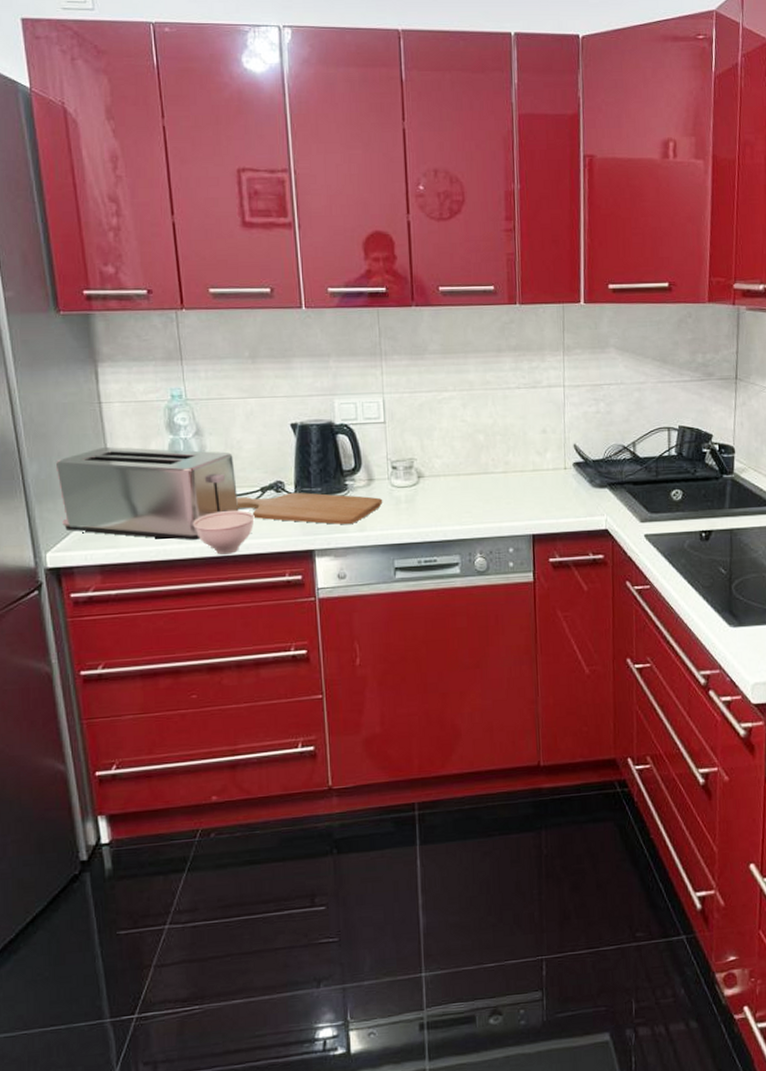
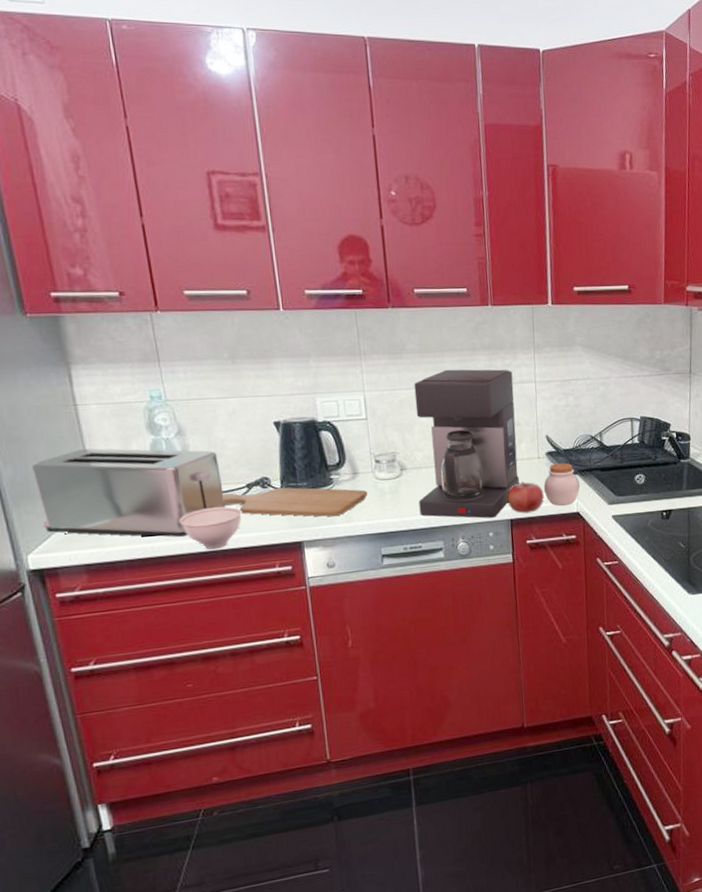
coffee maker: none [435,371,544,534] -> present [414,369,520,519]
fruit: none [529,494,570,529] -> present [507,481,544,514]
jar: none [569,474,609,523] -> present [543,463,580,507]

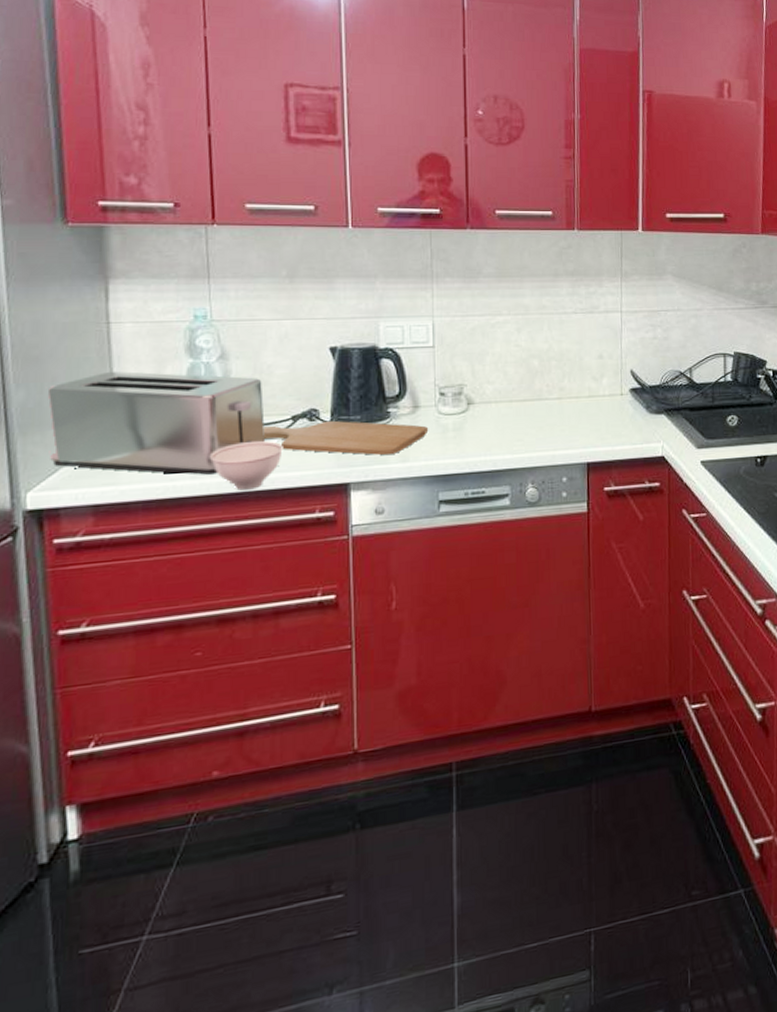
coffee maker: present [414,369,520,519] -> none [485,295,600,462]
fruit: present [507,481,544,514] -> none [584,420,626,457]
jar: present [543,463,580,507] -> none [625,400,666,450]

